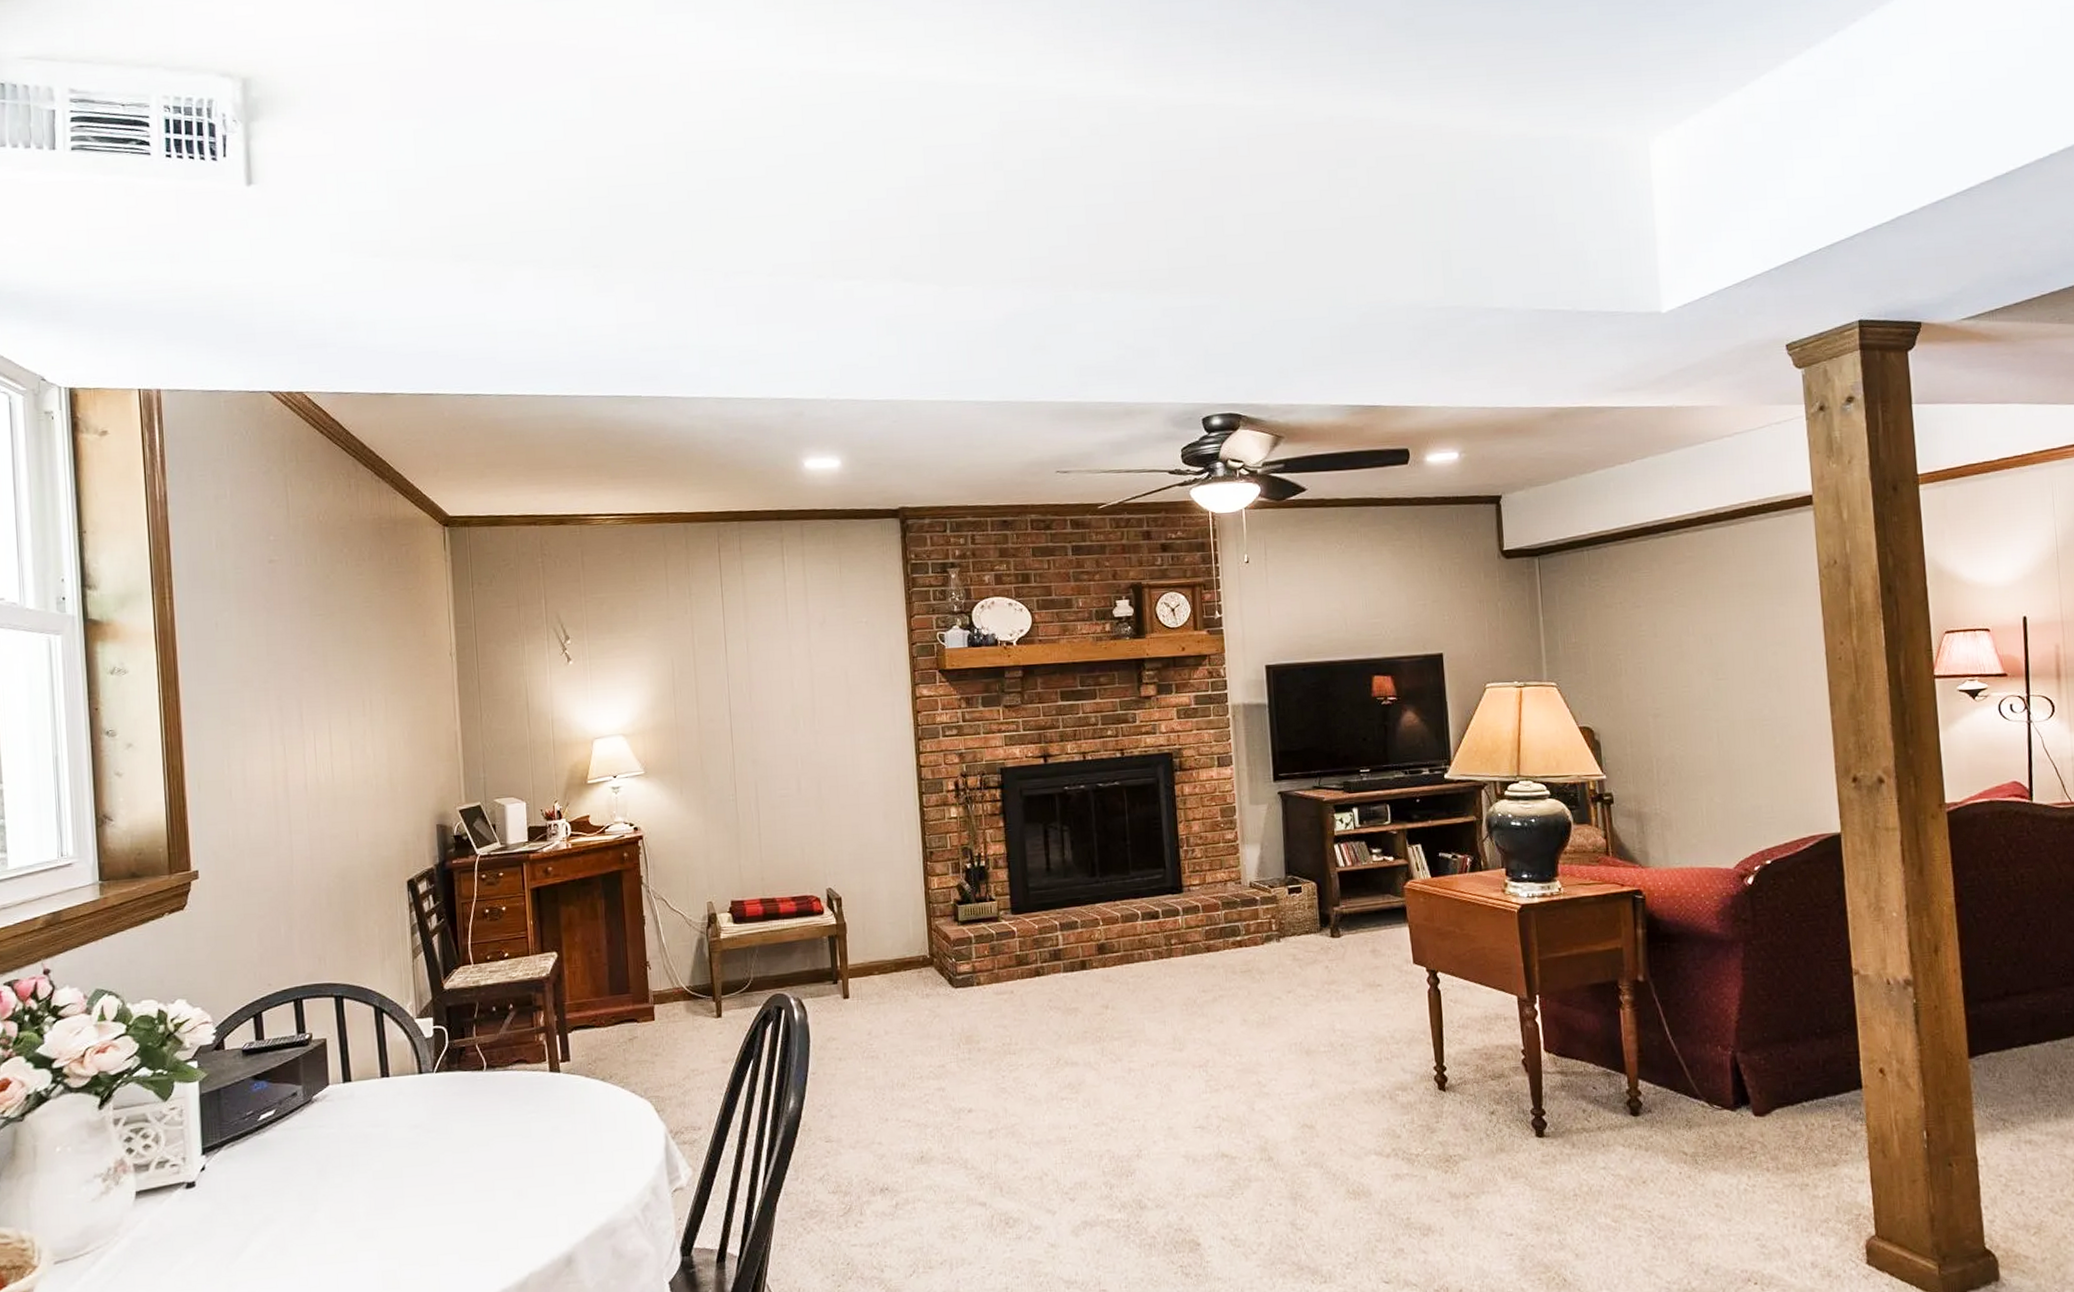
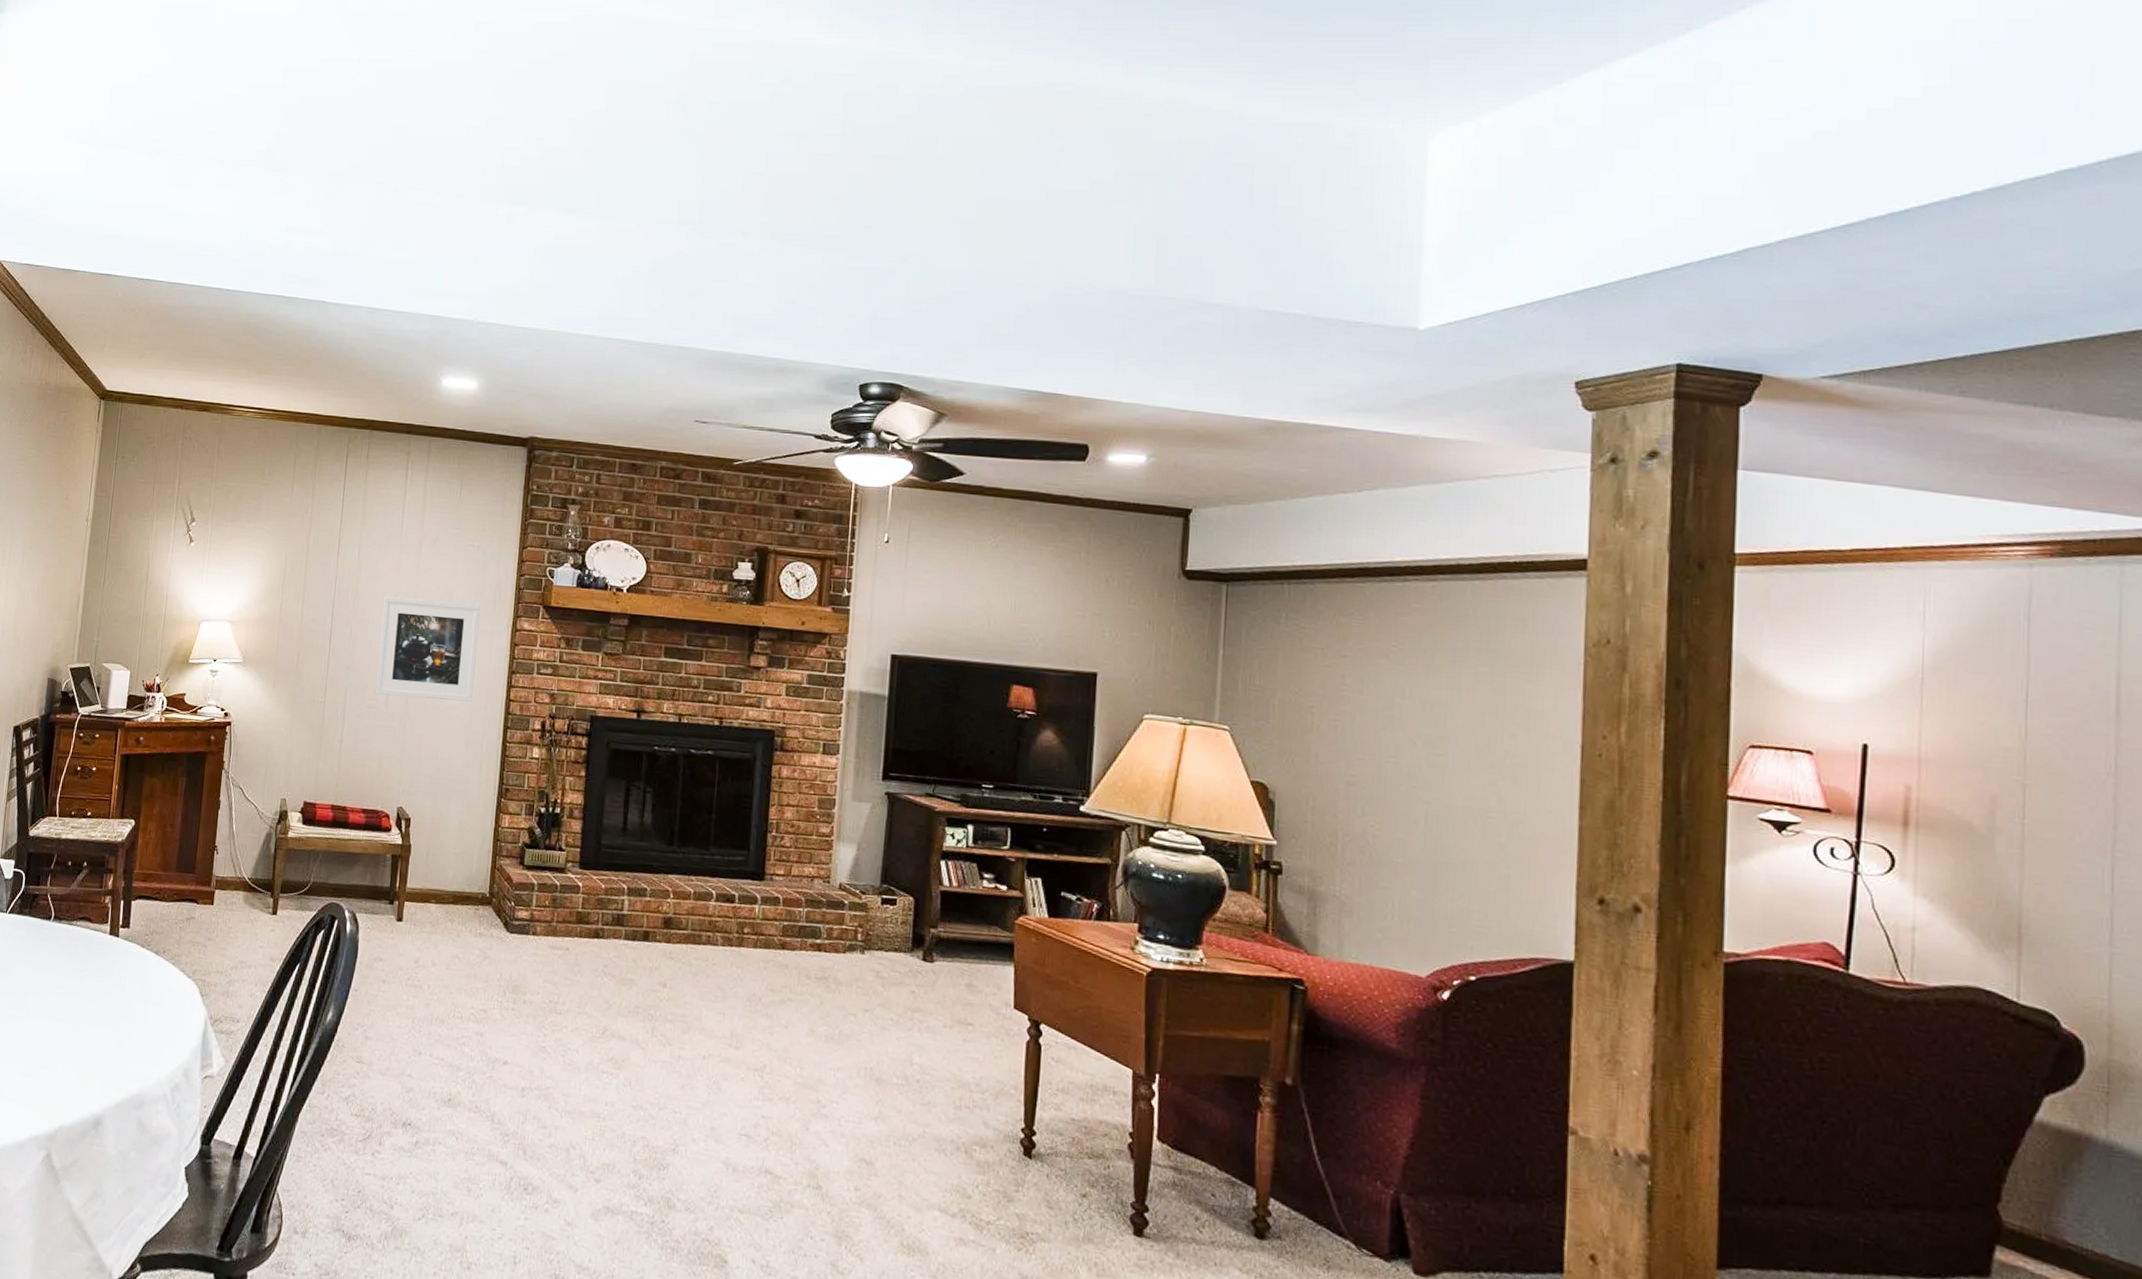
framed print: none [779,678,884,783] -> present [375,596,481,702]

